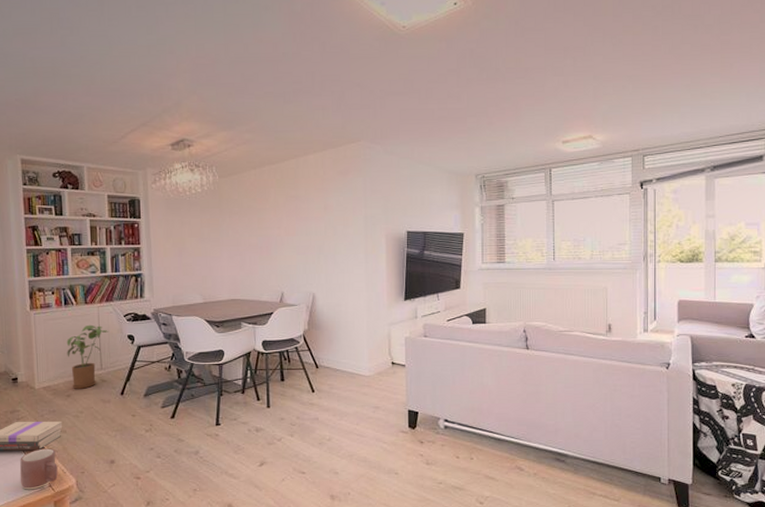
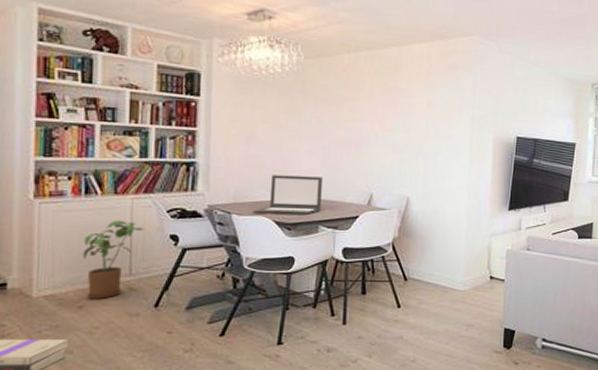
laptop: none [188,280,242,315] -> present [252,175,323,216]

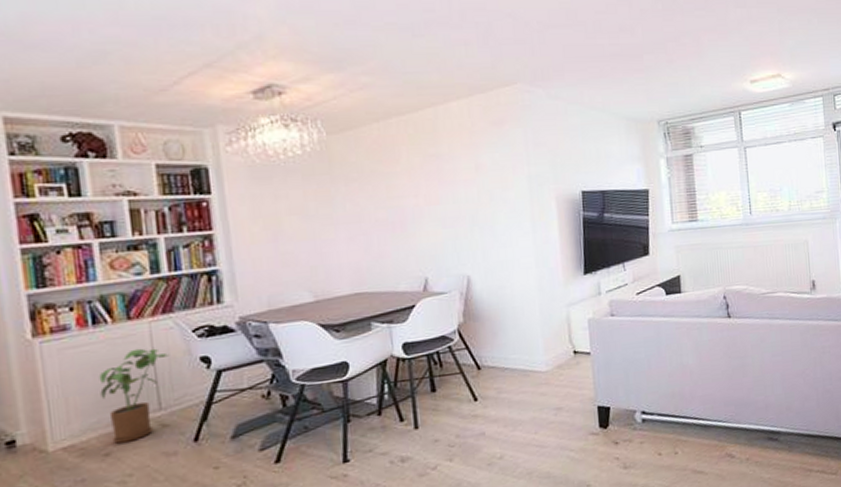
laptop: present [252,175,323,216] -> none [292,267,371,320]

